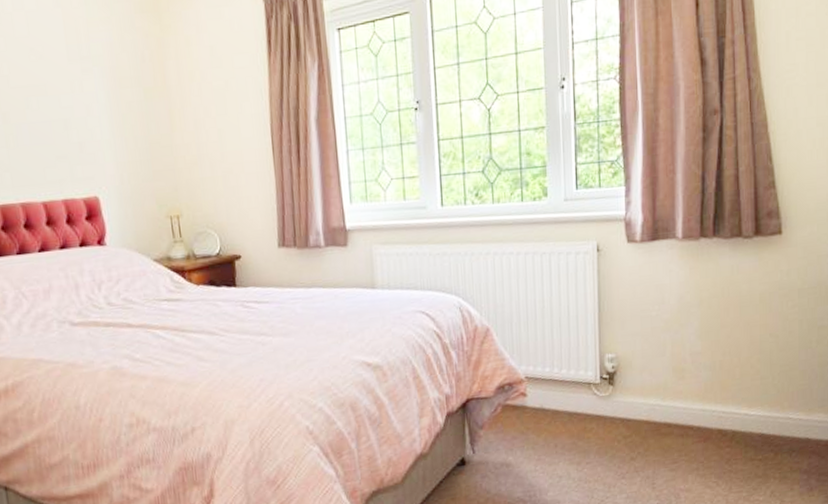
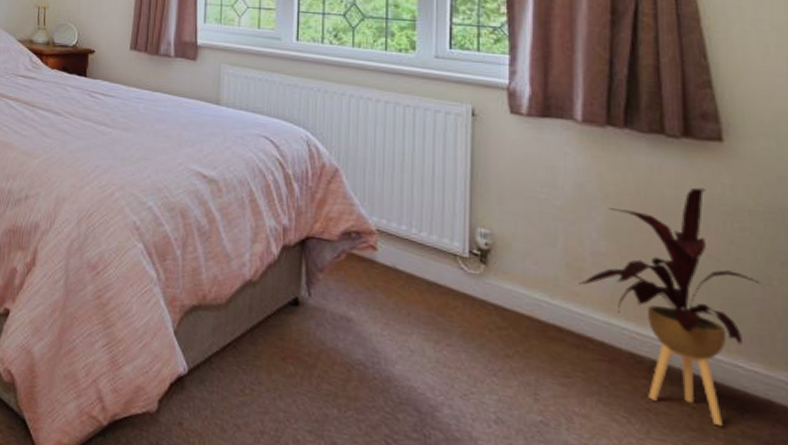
house plant: none [682,278,804,469] -> present [579,187,760,427]

